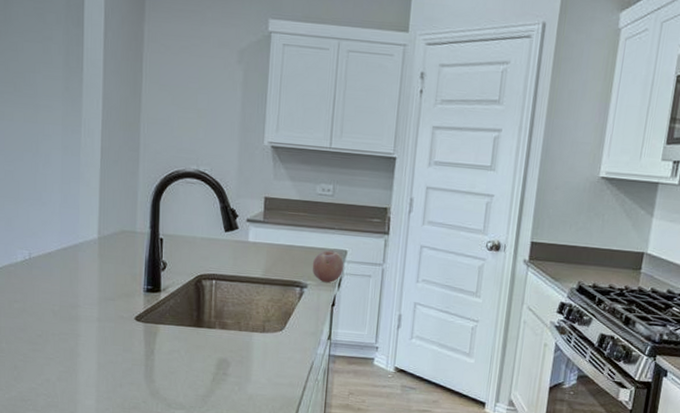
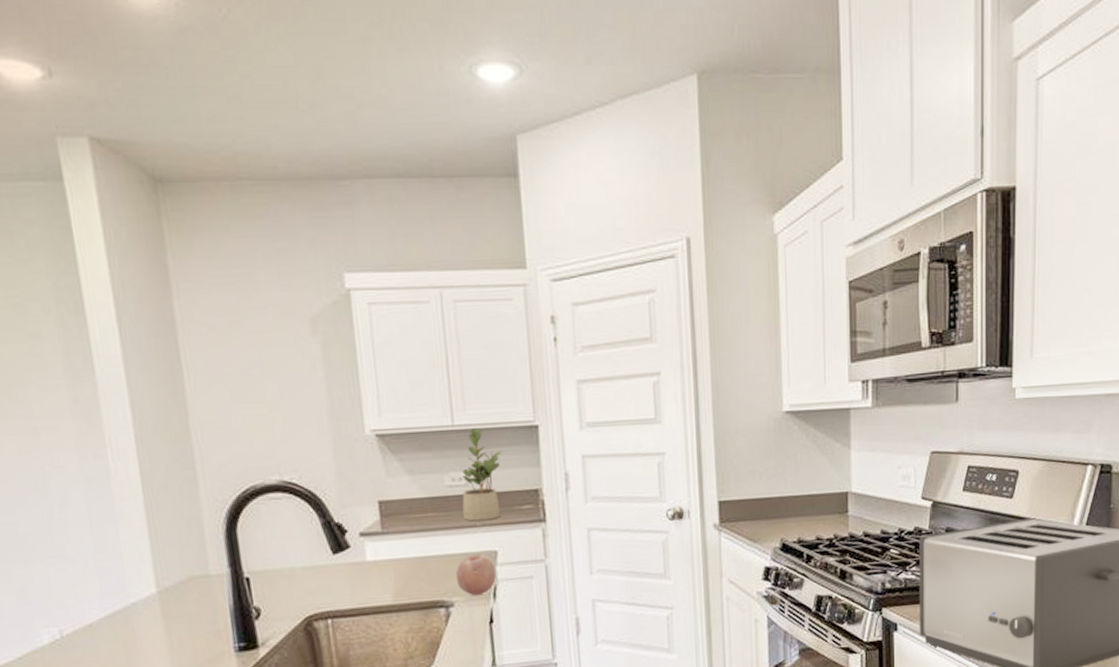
potted plant: none [326,152,364,226] -> present [462,428,502,522]

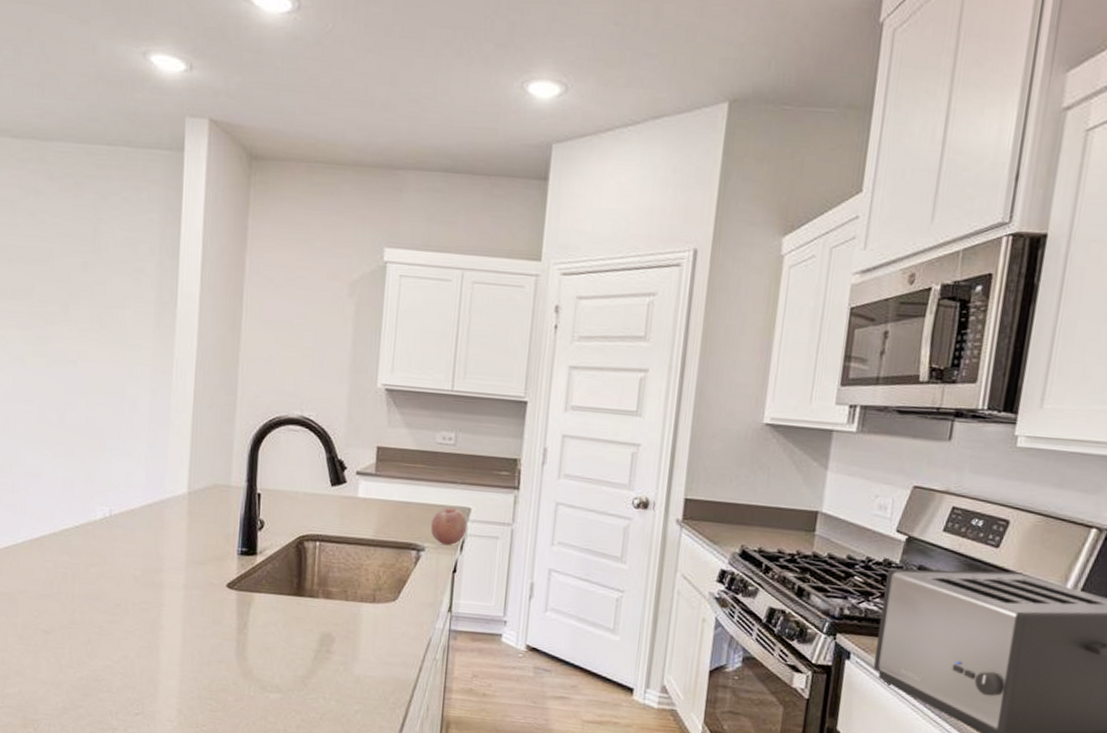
potted plant: present [462,428,502,522] -> none [447,396,491,480]

